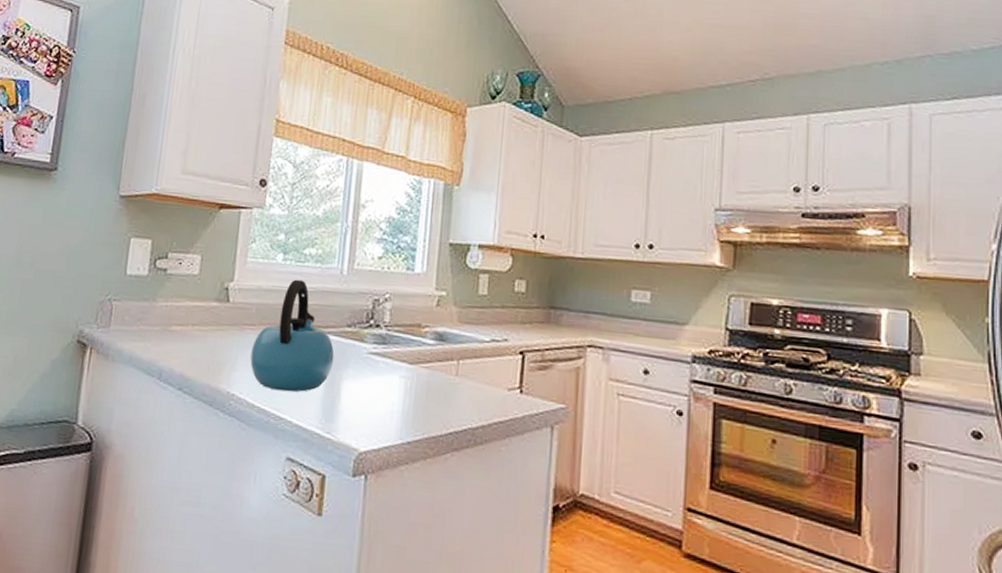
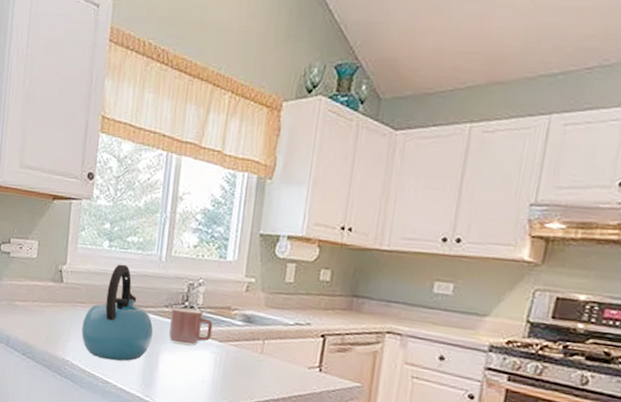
mug: none [352,327,402,371] -> present [169,308,213,346]

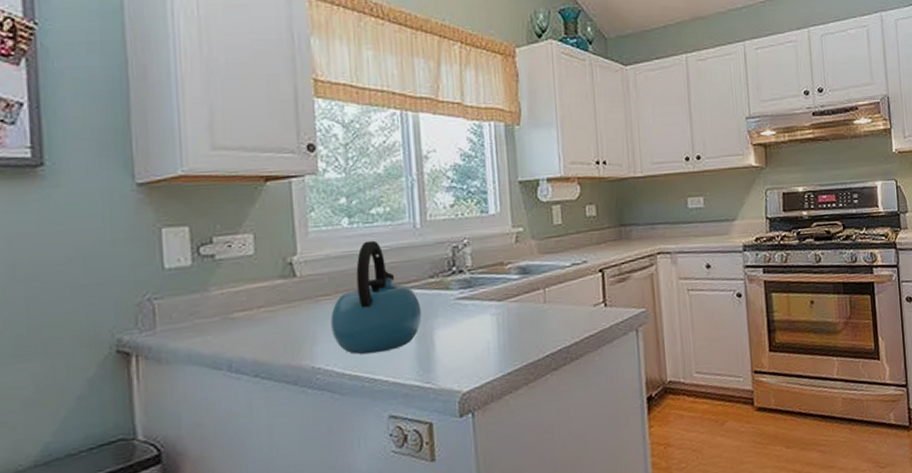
mug: present [169,308,213,346] -> none [437,273,489,316]

